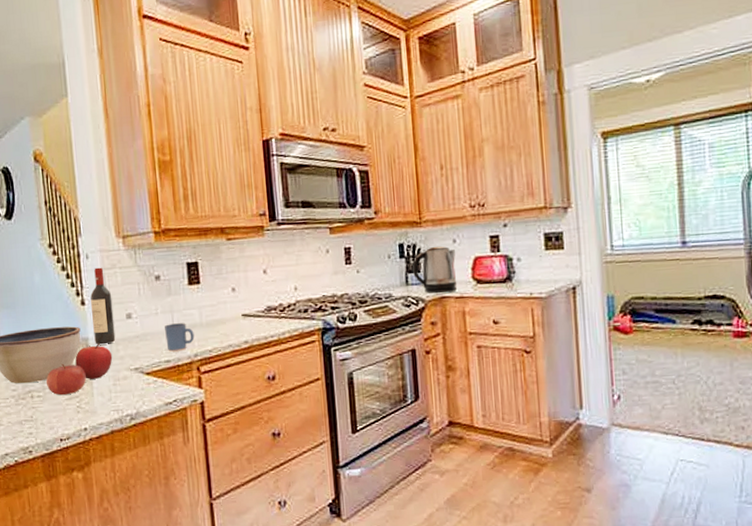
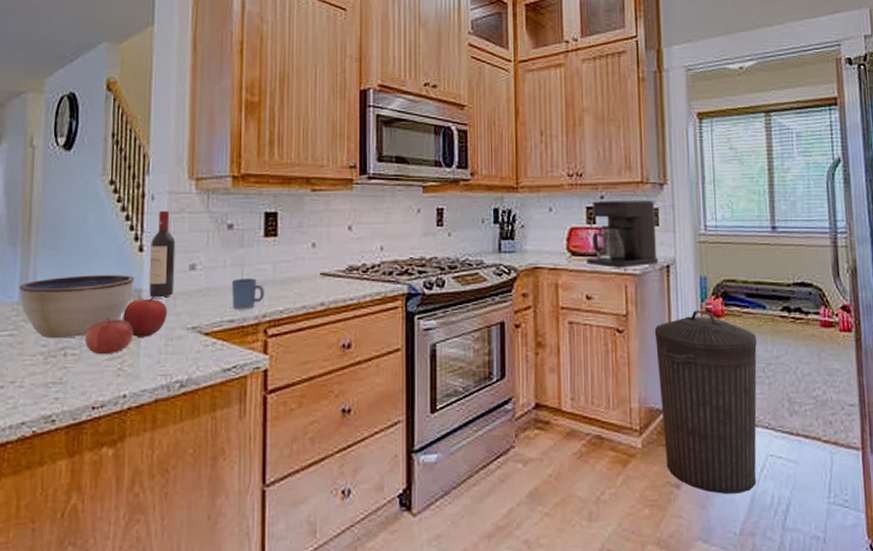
kettle: present [412,246,458,294] -> none [505,213,552,264]
coffee maker: none [491,225,565,294] -> present [585,201,659,269]
trash can: none [561,328,667,496] -> present [654,310,757,494]

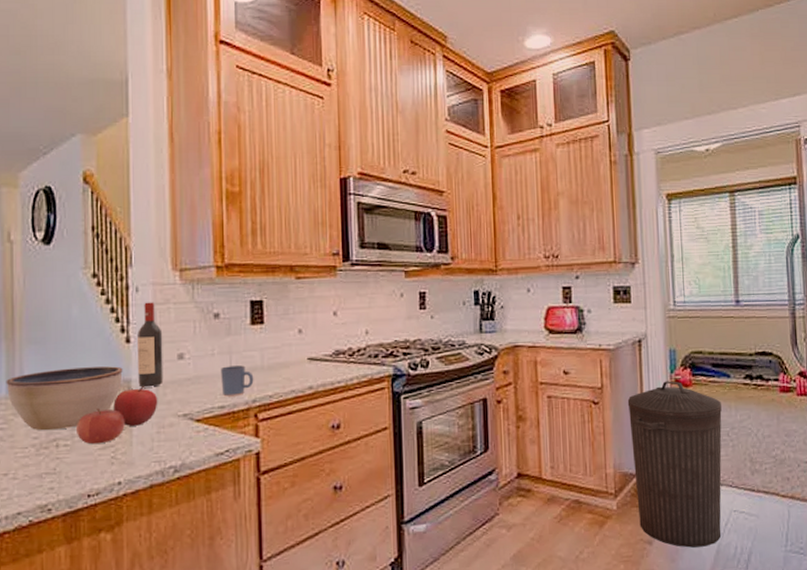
coffee maker: present [585,201,659,269] -> none [562,279,631,345]

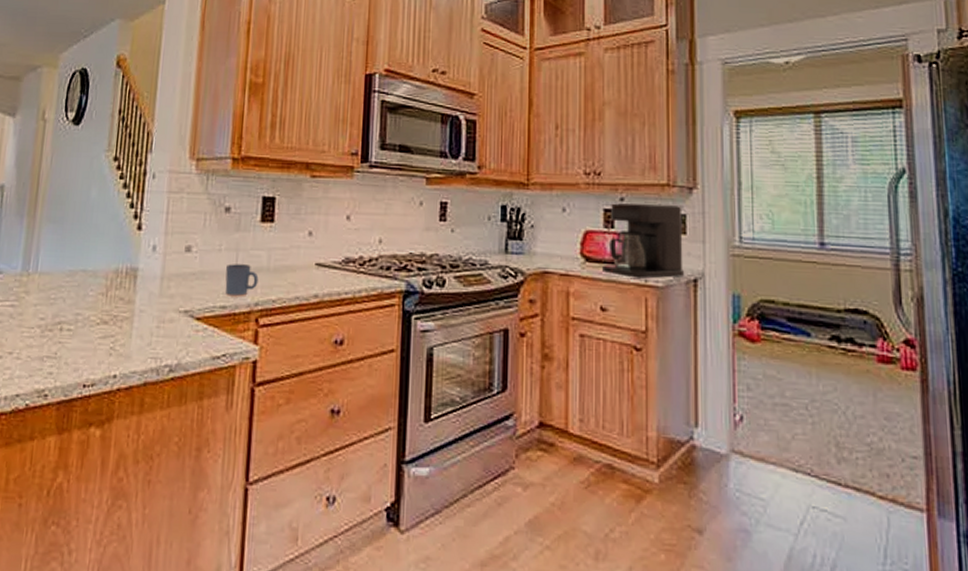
bowl: present [6,366,123,431] -> none [22,250,131,313]
fruit: present [77,407,125,445] -> none [80,294,128,333]
fruit: present [113,386,158,426] -> none [118,276,162,318]
wine bottle: present [138,302,163,388] -> none [144,189,174,279]
coffee maker: none [562,279,631,345] -> present [601,203,685,280]
trash can: present [627,381,722,548] -> none [677,332,799,548]

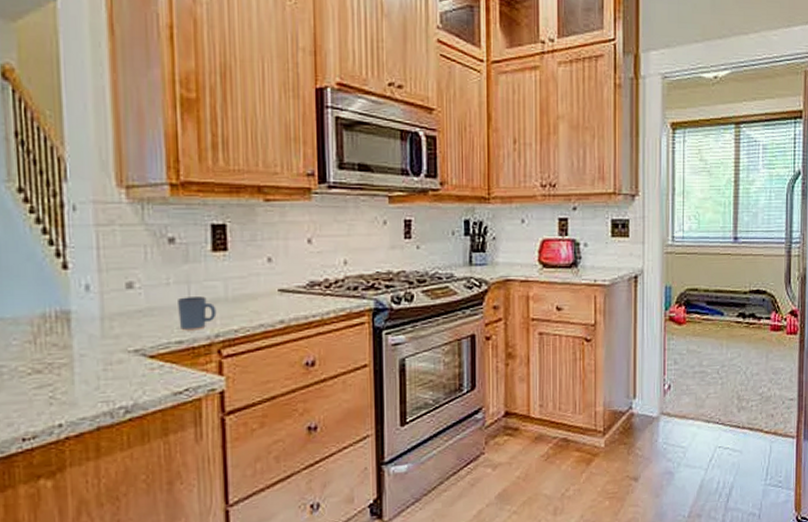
coffee maker: present [601,203,685,280] -> none [557,212,627,280]

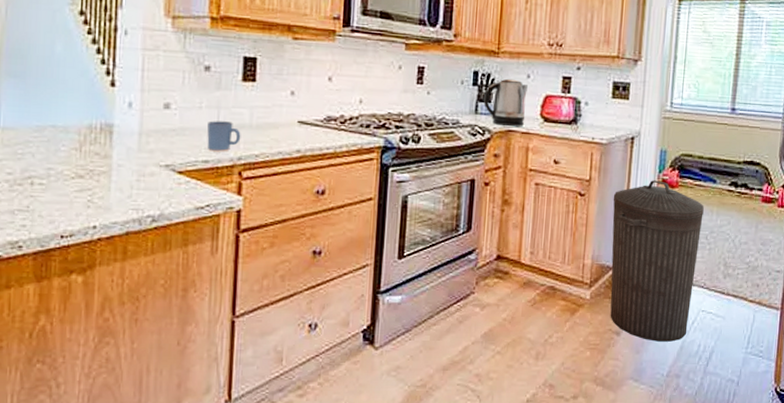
kettle: none [476,225,523,276] -> present [483,78,528,127]
trash can: none [620,318,713,483] -> present [610,180,704,342]

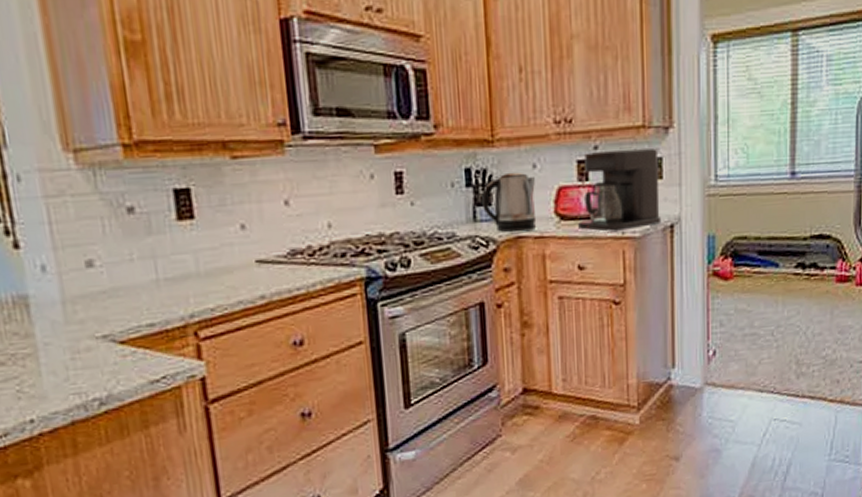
mug: present [207,121,241,152] -> none [144,272,189,312]
coffee maker: none [557,71,627,138] -> present [577,148,662,233]
trash can: present [610,180,704,342] -> none [655,273,766,462]

